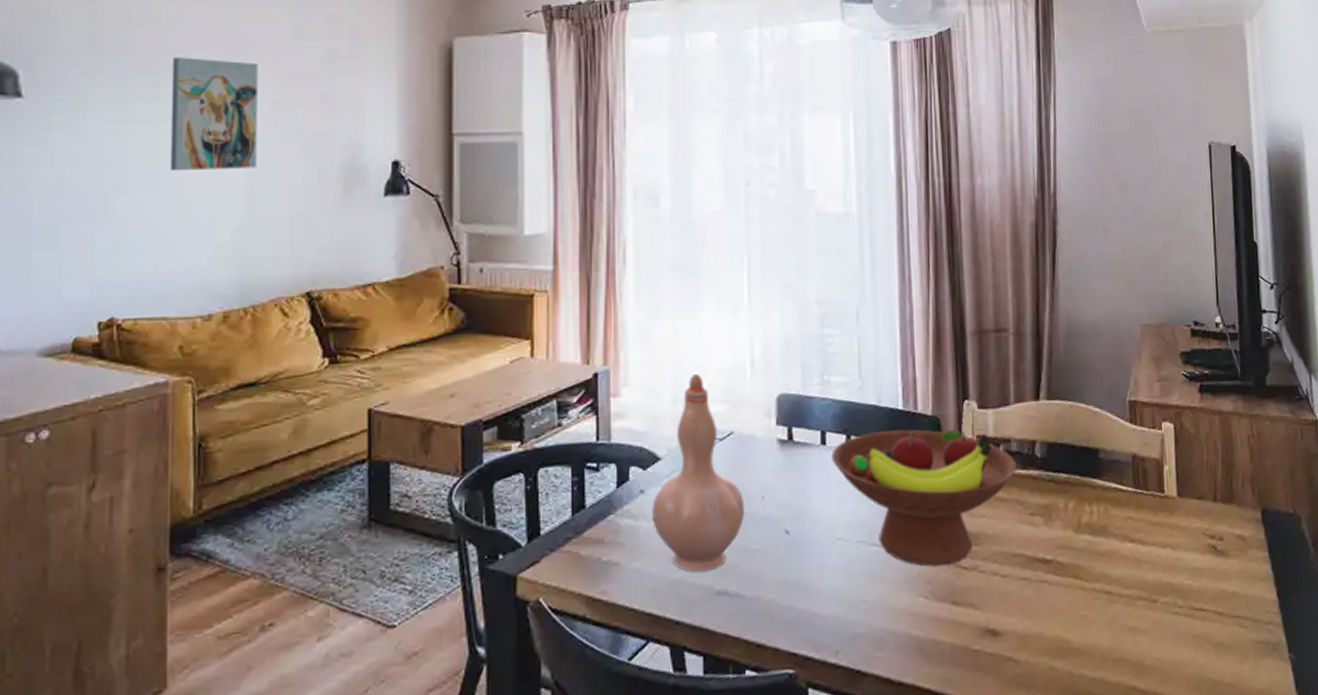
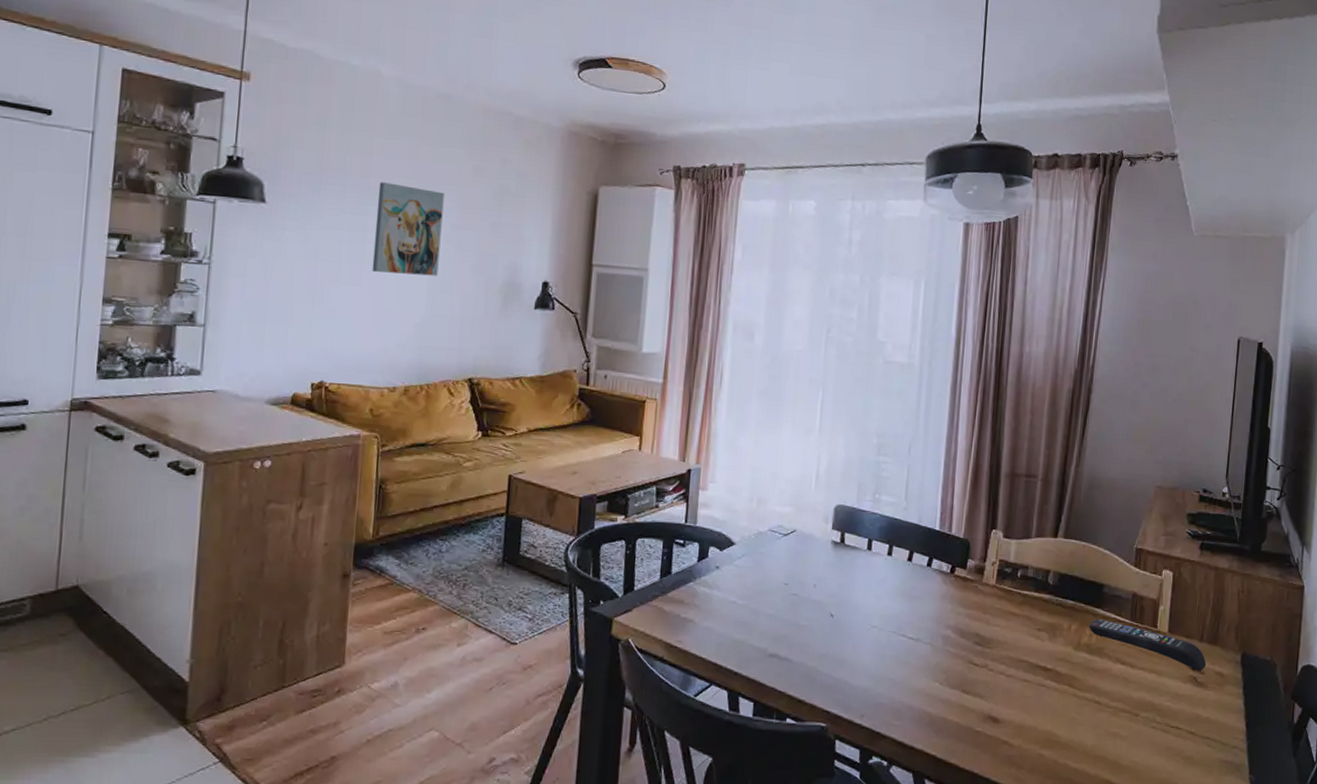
vase: present [652,373,745,572] -> none [723,479,800,636]
fruit bowl: present [831,429,1017,566] -> none [875,545,1032,661]
remote control: none [1087,490,1225,539] -> present [1088,618,1207,672]

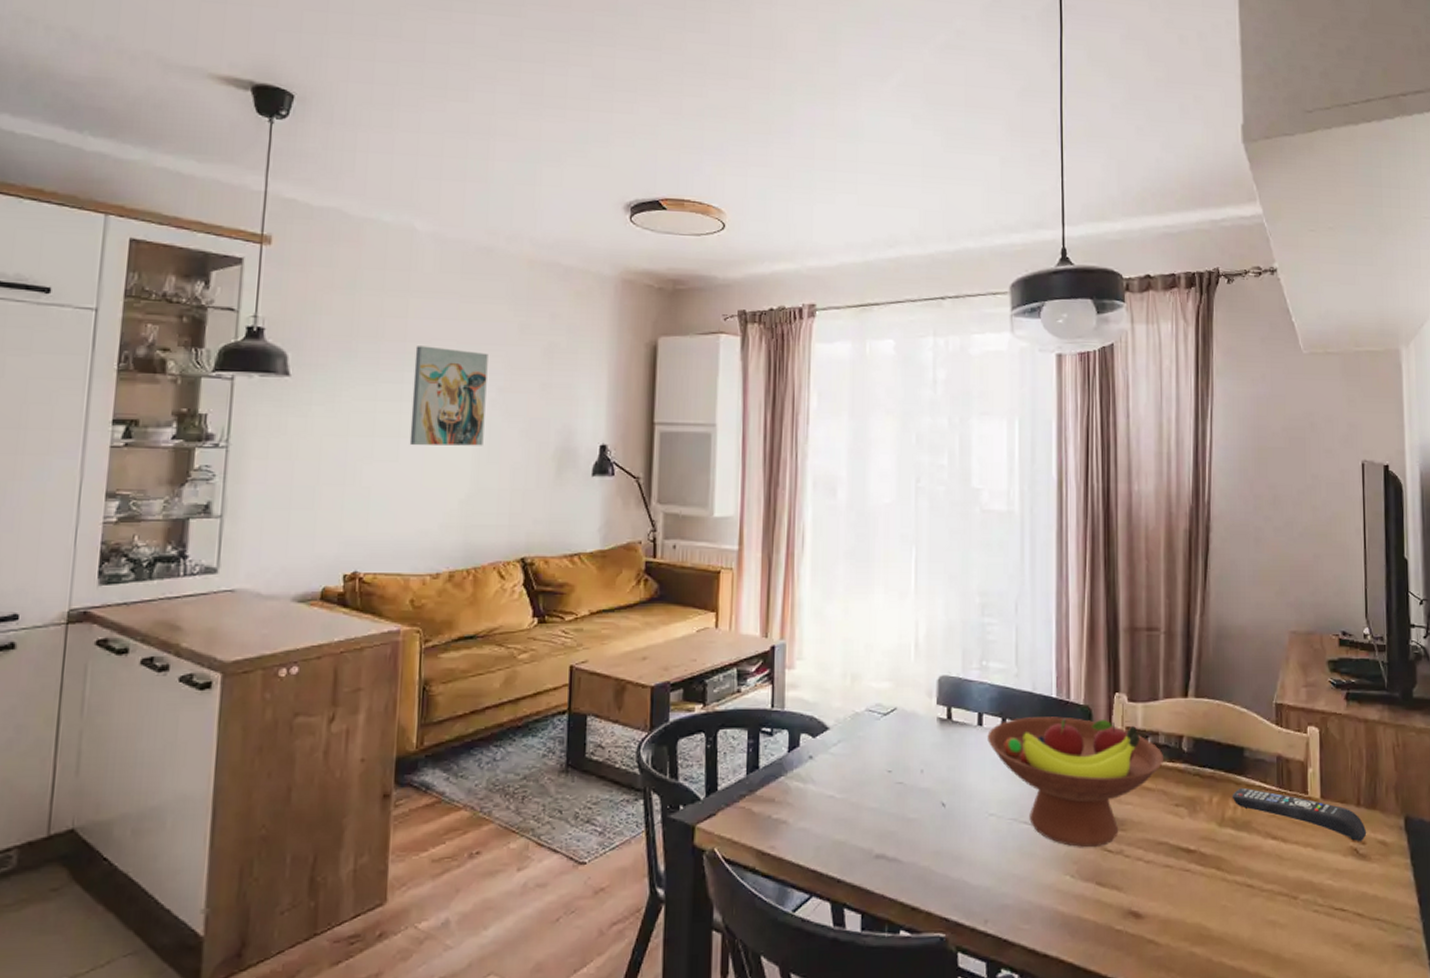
fruit bowl: none [875,545,1032,661] -> present [987,716,1164,848]

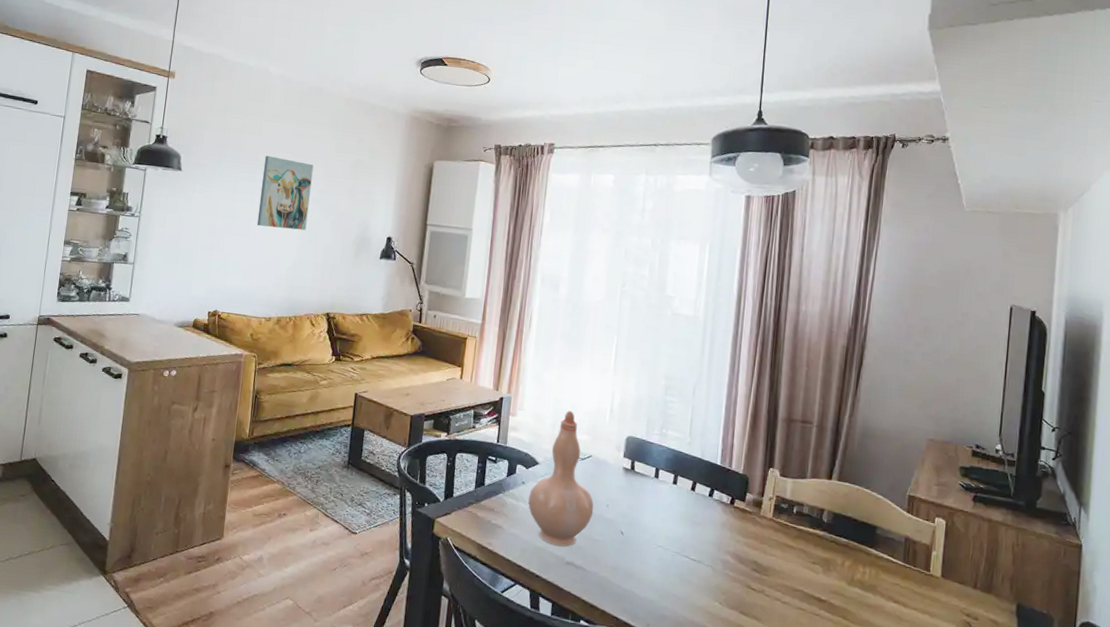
vase: none [819,651,905,835] -> present [528,410,594,547]
fruit bowl: present [987,716,1164,848] -> none [661,476,807,585]
remote control: present [1232,787,1367,842] -> none [862,557,981,618]

